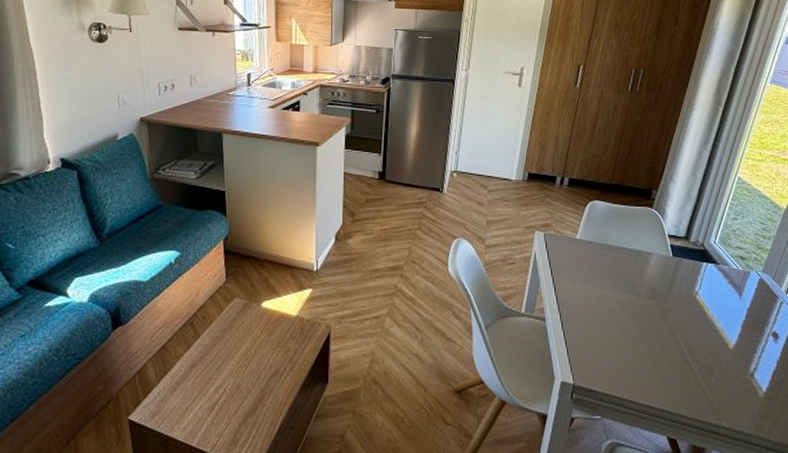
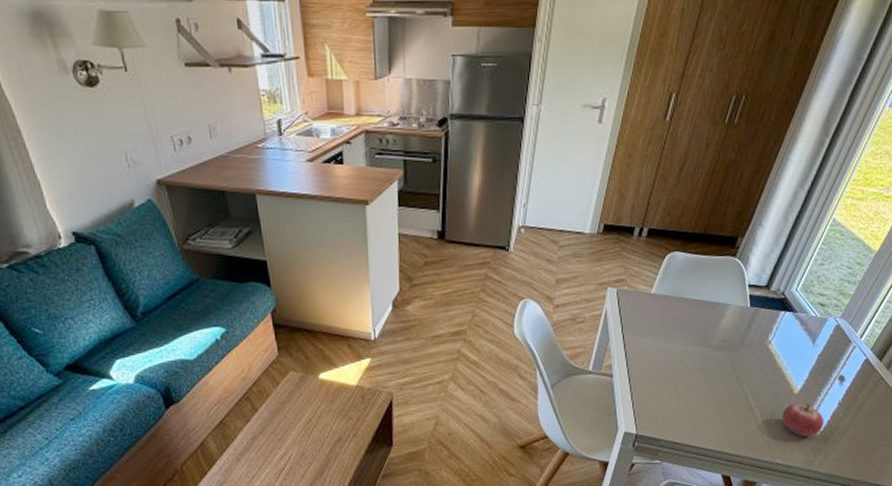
fruit: none [721,359,766,398] -> present [782,402,824,437]

